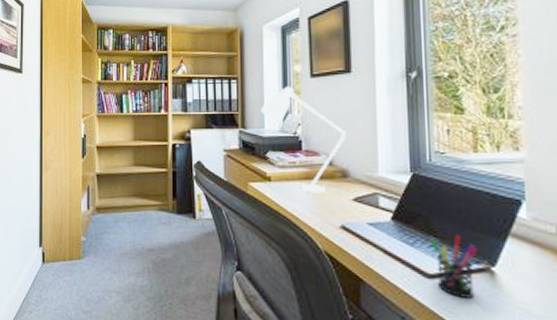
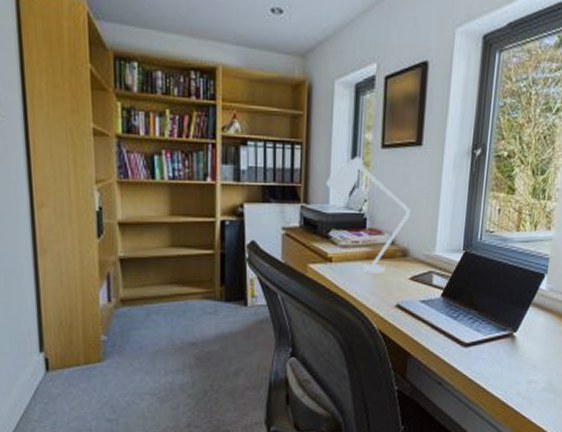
pen holder: present [429,236,478,299] -> none [470,308,506,361]

